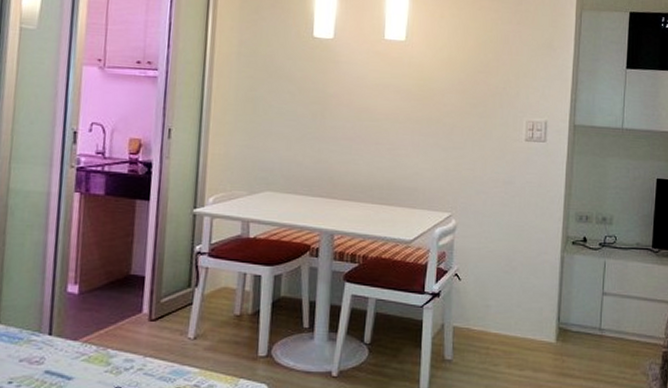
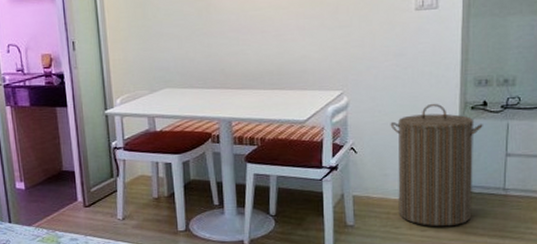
laundry hamper: none [495,234,583,367] -> present [390,103,483,227]

